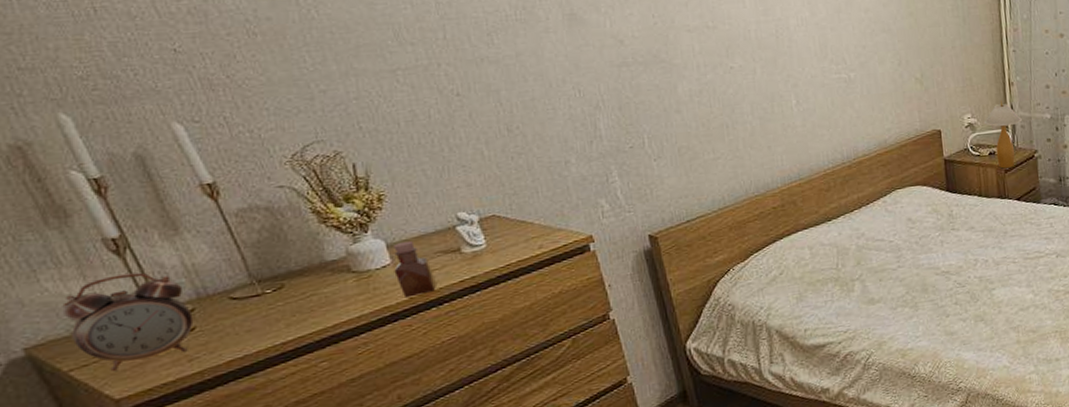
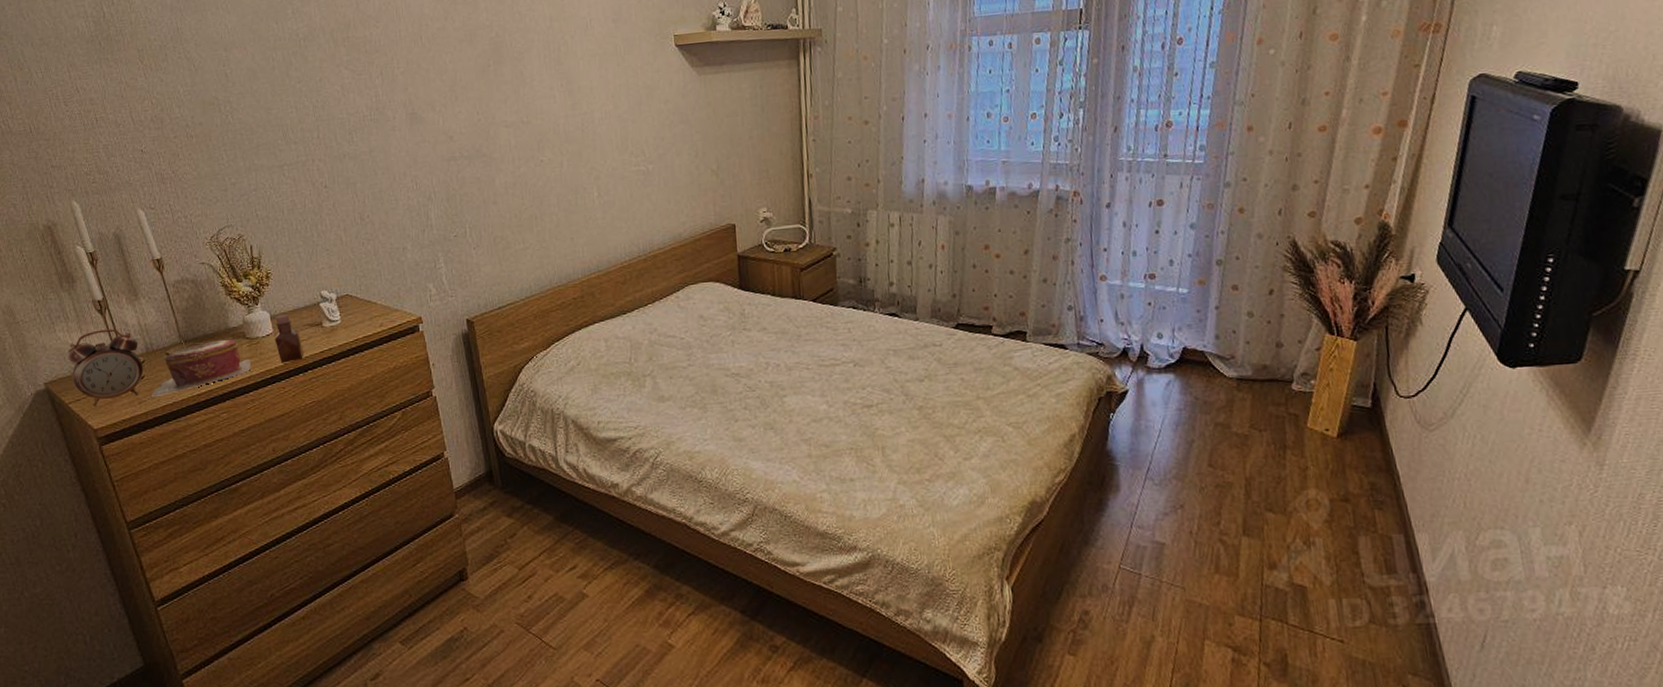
jewelry box: none [208,274,362,353] -> present [151,339,252,398]
table lamp: present [983,99,1022,169] -> none [779,192,820,267]

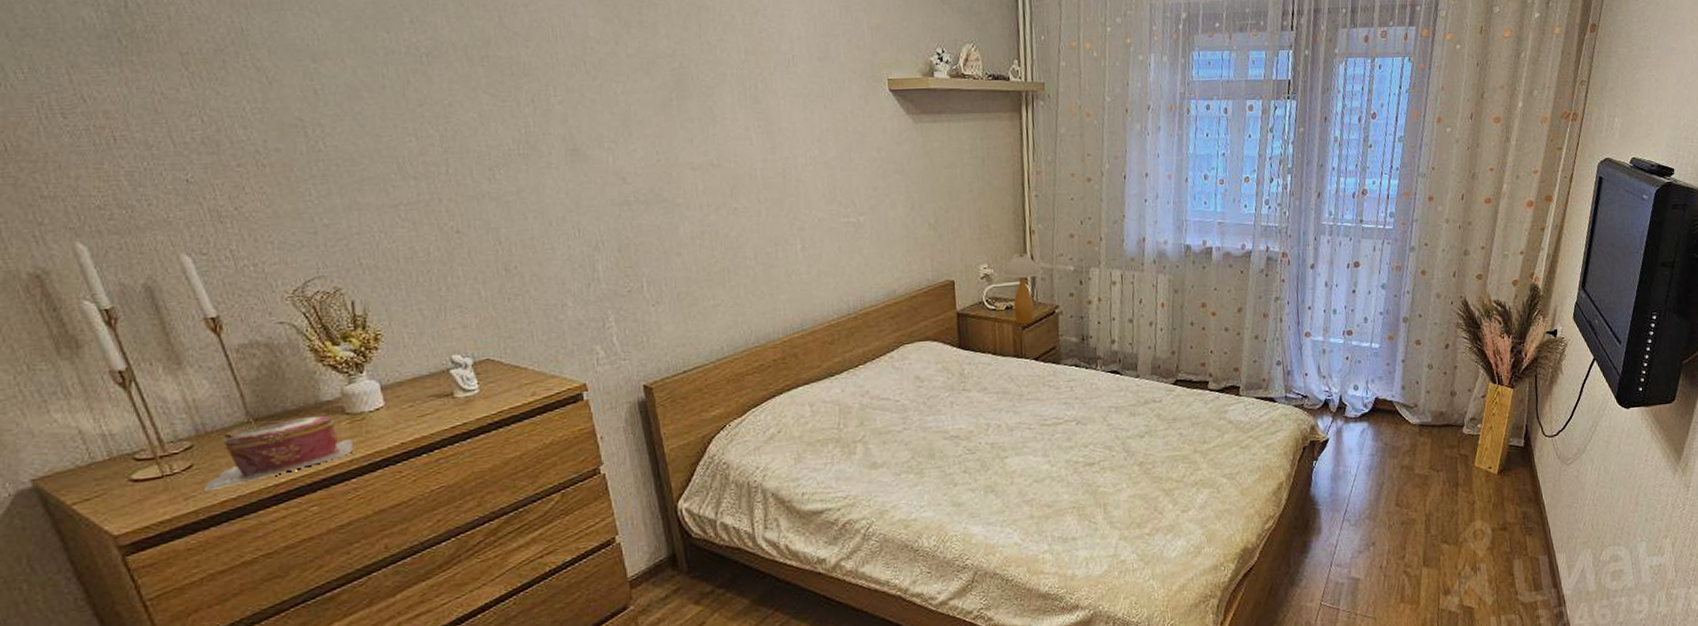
alarm clock: present [67,329,144,406] -> none [69,406,192,506]
perfume bottle: present [274,313,305,364] -> none [387,383,429,443]
table lamp: none [779,192,820,267] -> present [1001,249,1043,325]

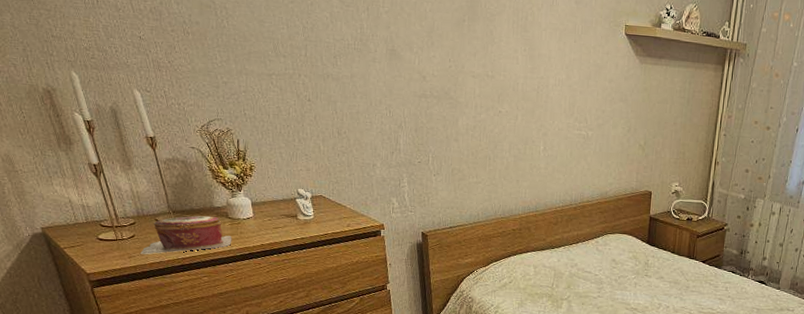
table lamp: present [1001,249,1043,325] -> none [687,175,720,234]

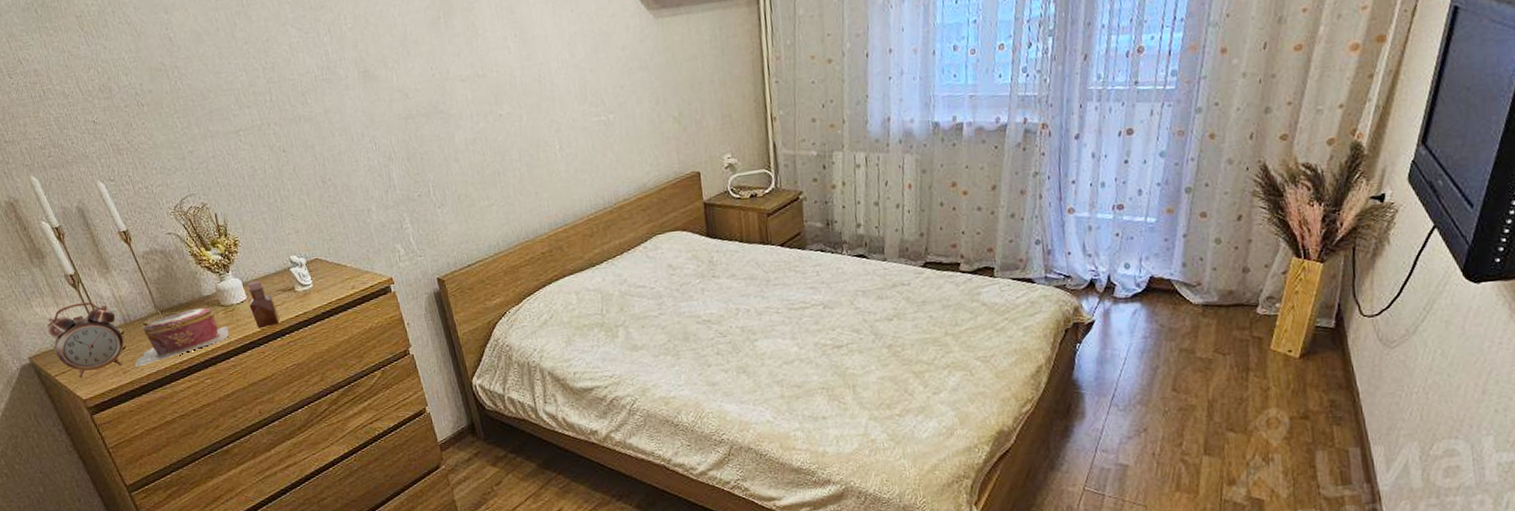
alarm clock: none [63,189,134,254] -> present [47,302,124,378]
perfume bottle: none [254,202,280,244] -> present [247,280,281,329]

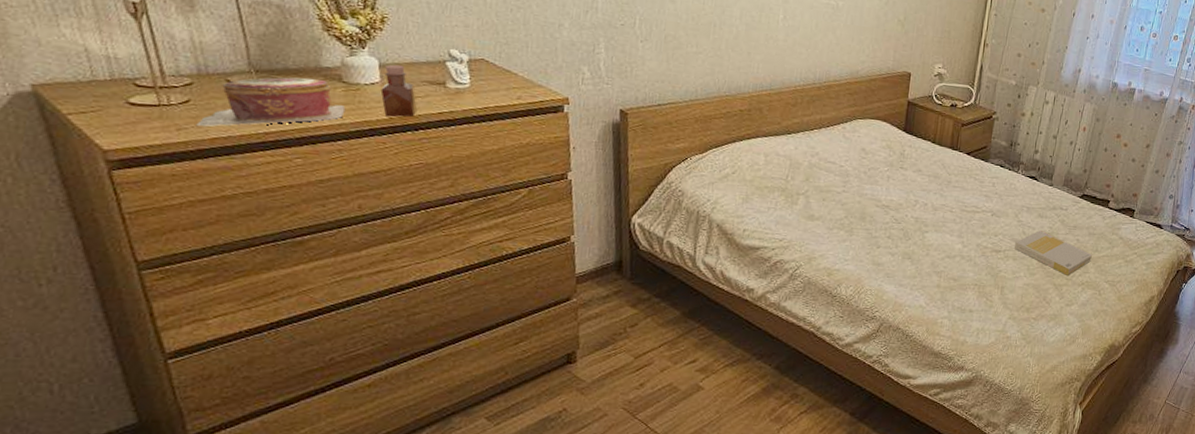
alarm clock: present [47,302,124,378] -> none [73,36,191,124]
book: none [856,313,953,360] -> present [1014,229,1092,276]

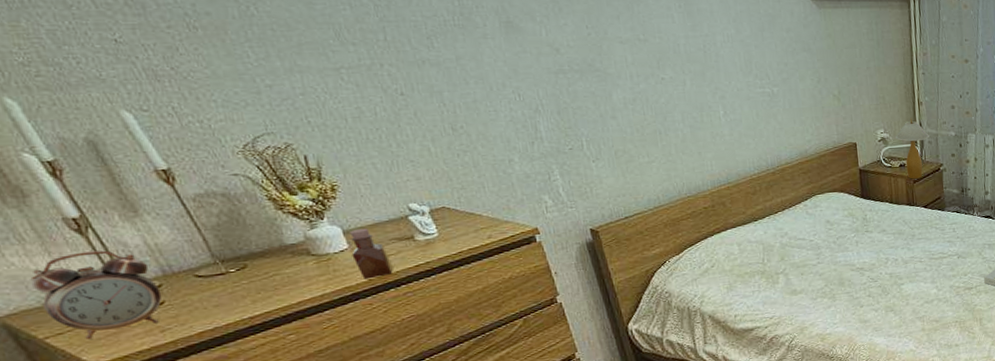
alarm clock: none [73,36,191,124] -> present [30,250,163,339]
jewelry box: present [196,77,346,127] -> none [178,256,323,325]
table lamp: none [952,57,989,123] -> present [895,117,929,179]

